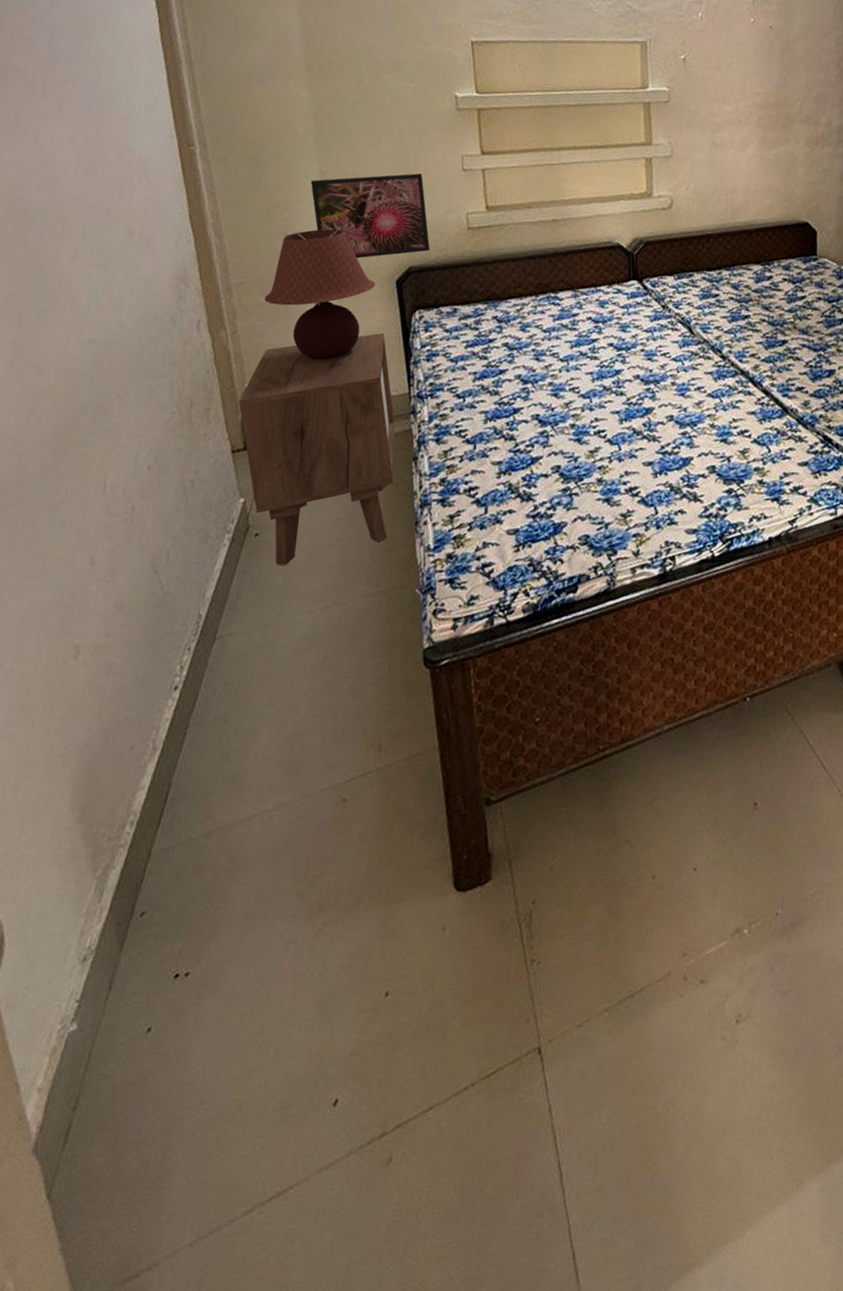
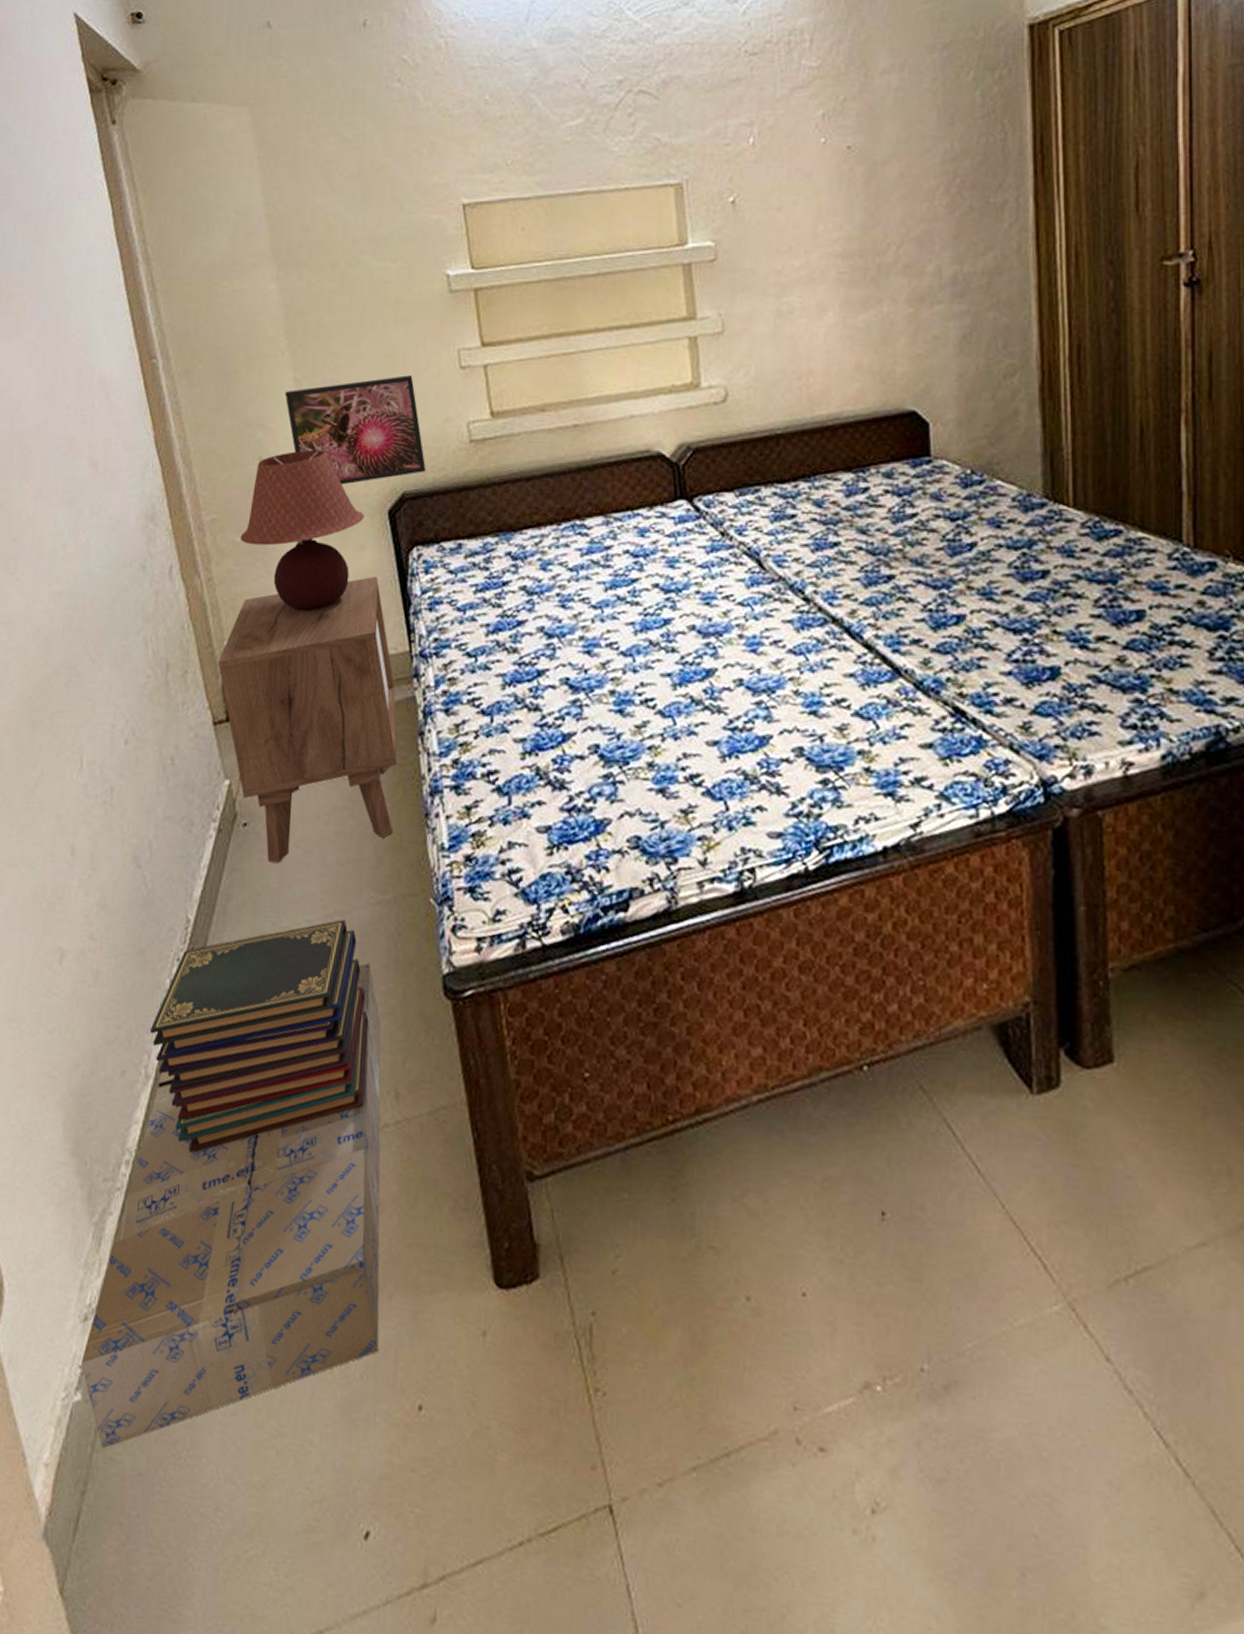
cardboard box: none [78,643,369,1068] -> present [81,963,381,1449]
book stack: none [159,608,359,810] -> present [149,918,369,1154]

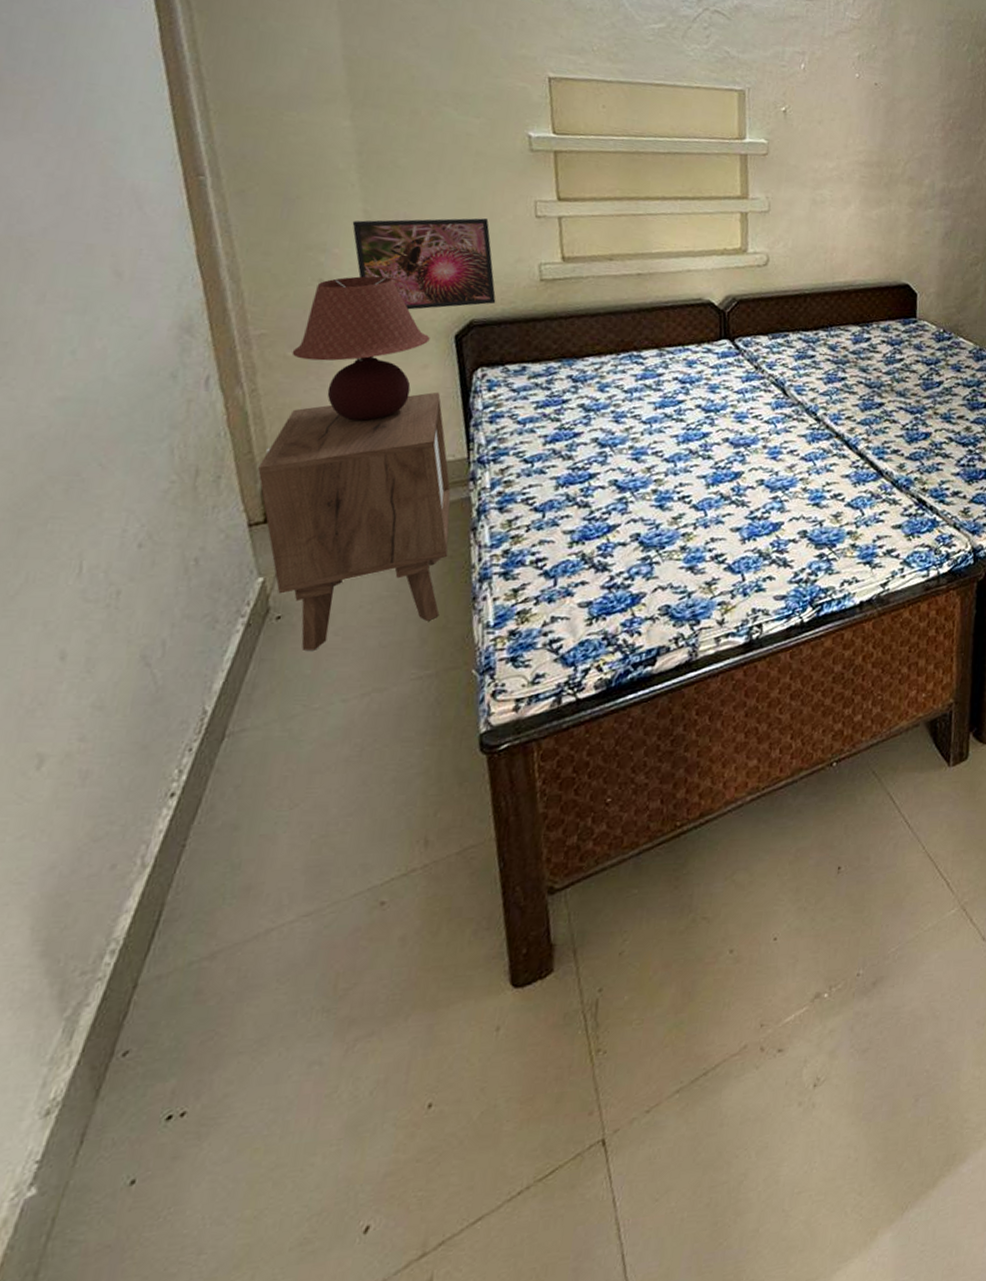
cardboard box: present [81,963,381,1449] -> none [38,731,414,1235]
book stack: present [149,918,369,1154] -> none [150,695,402,930]

